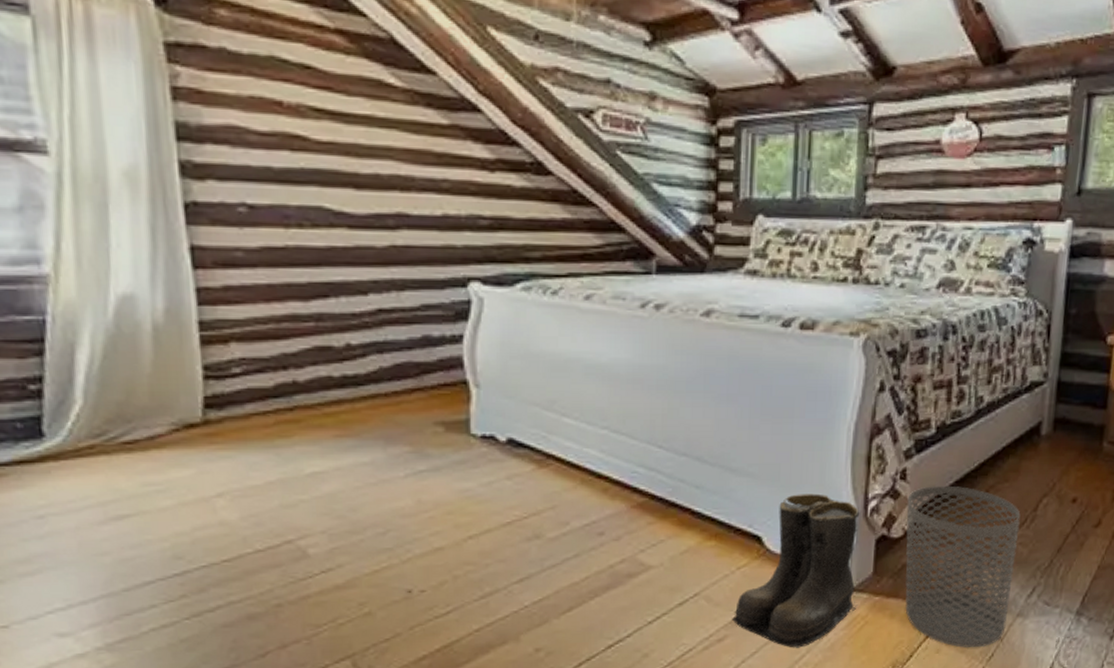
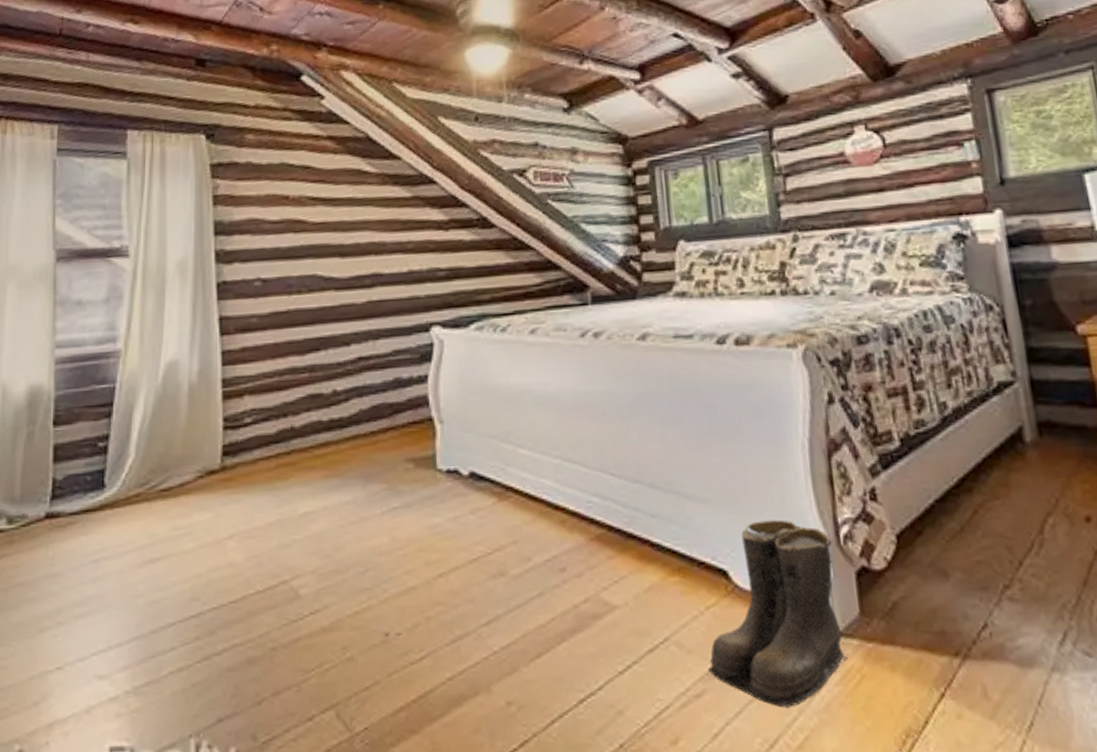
waste bin: present [905,485,1021,648] -> none [883,506,1041,712]

